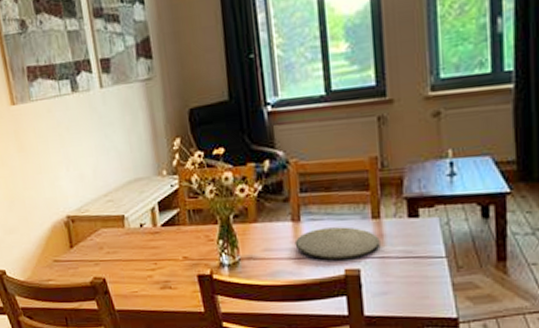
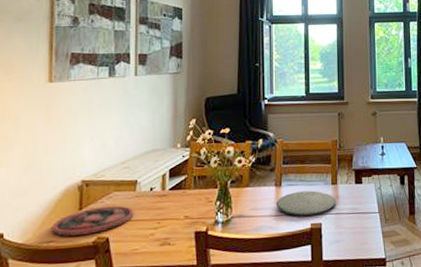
plate: none [47,243,127,275] -> present [51,205,134,236]

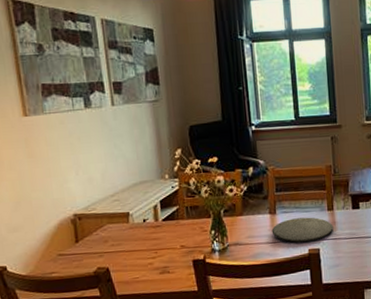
plate: present [51,205,134,236] -> none [51,237,130,268]

